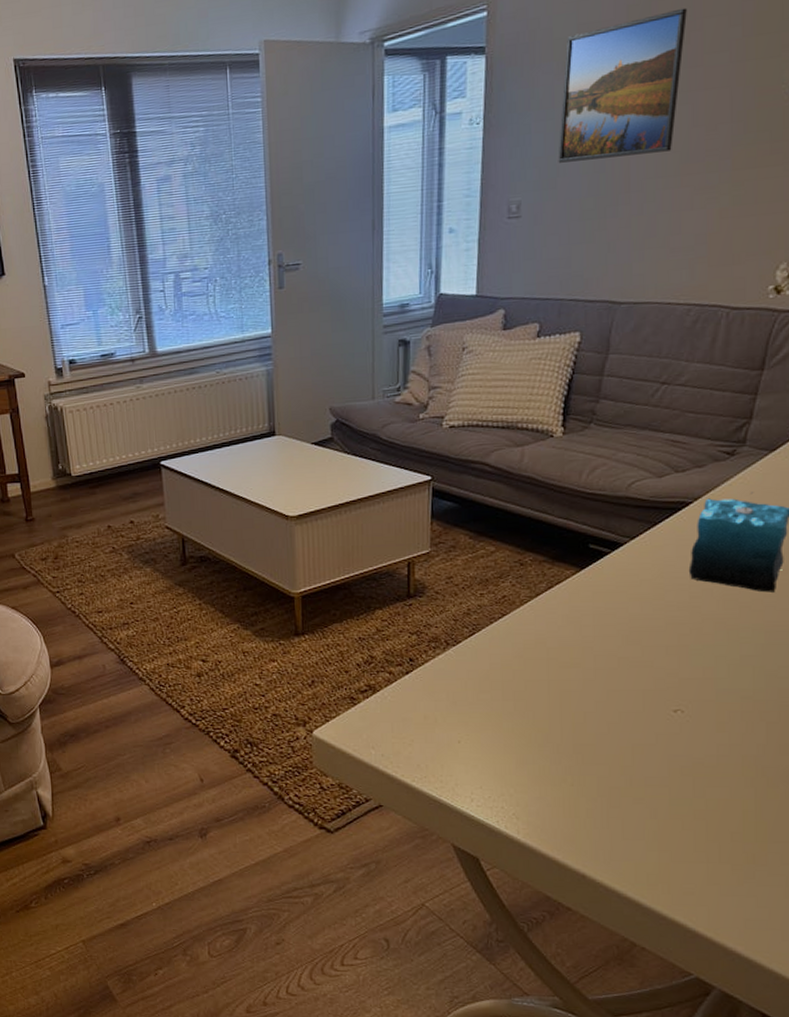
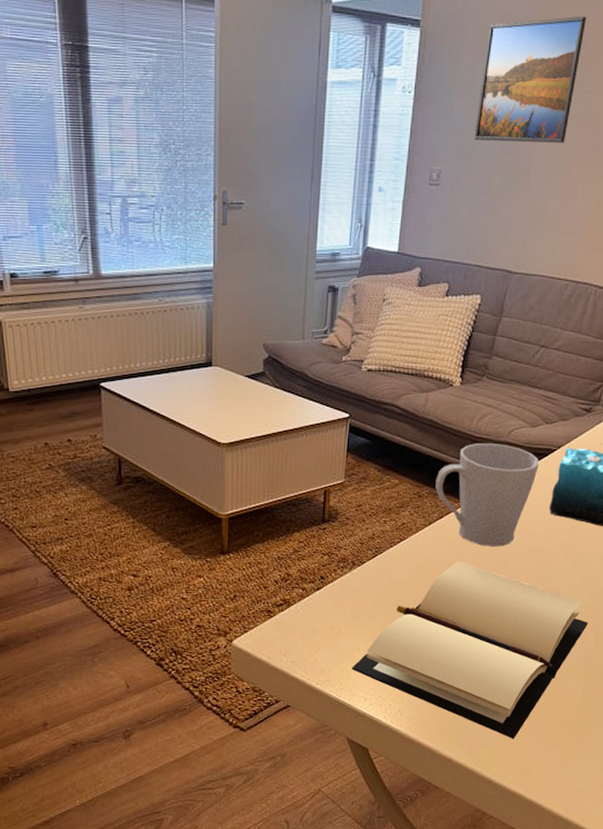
book: none [452,637,755,853] -> present [351,560,588,739]
mug: none [540,498,672,620] -> present [435,443,540,547]

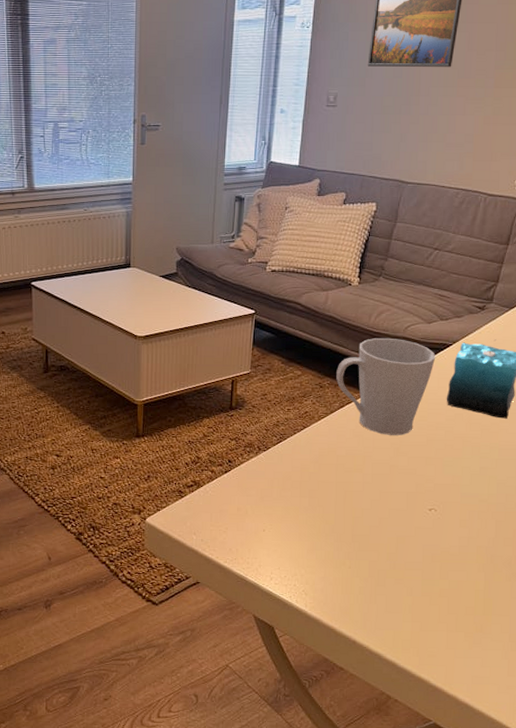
book: present [351,560,588,739] -> none [257,448,488,624]

